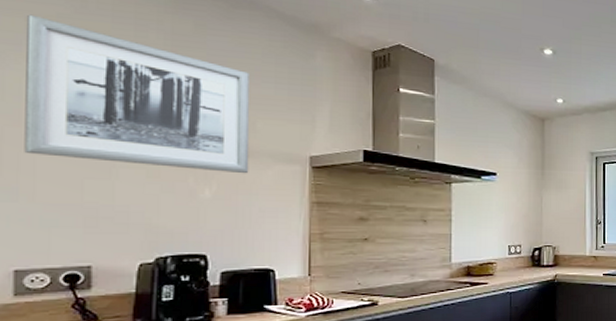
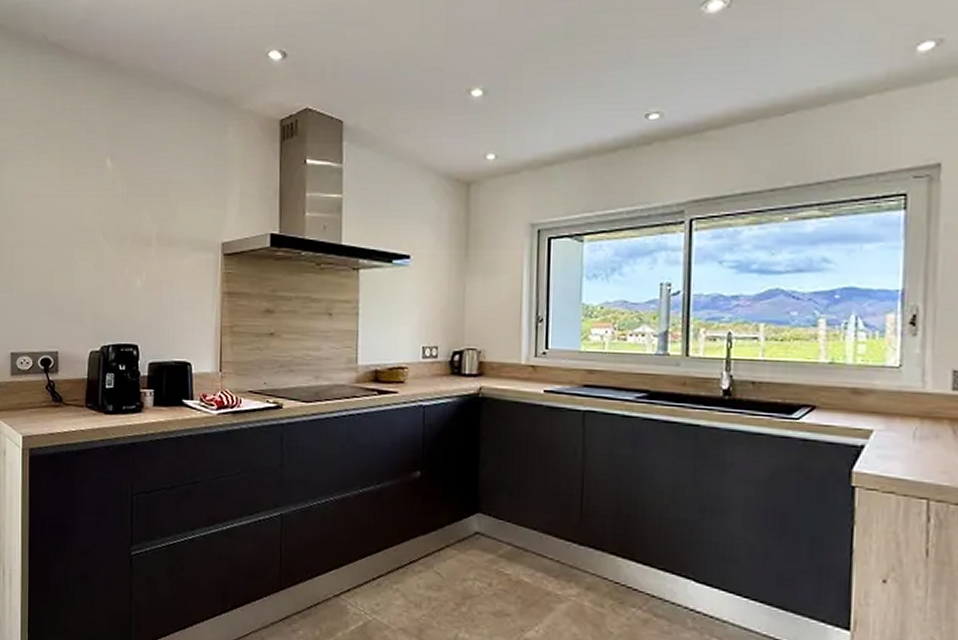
wall art: present [24,14,250,174] -> none [16,122,172,263]

